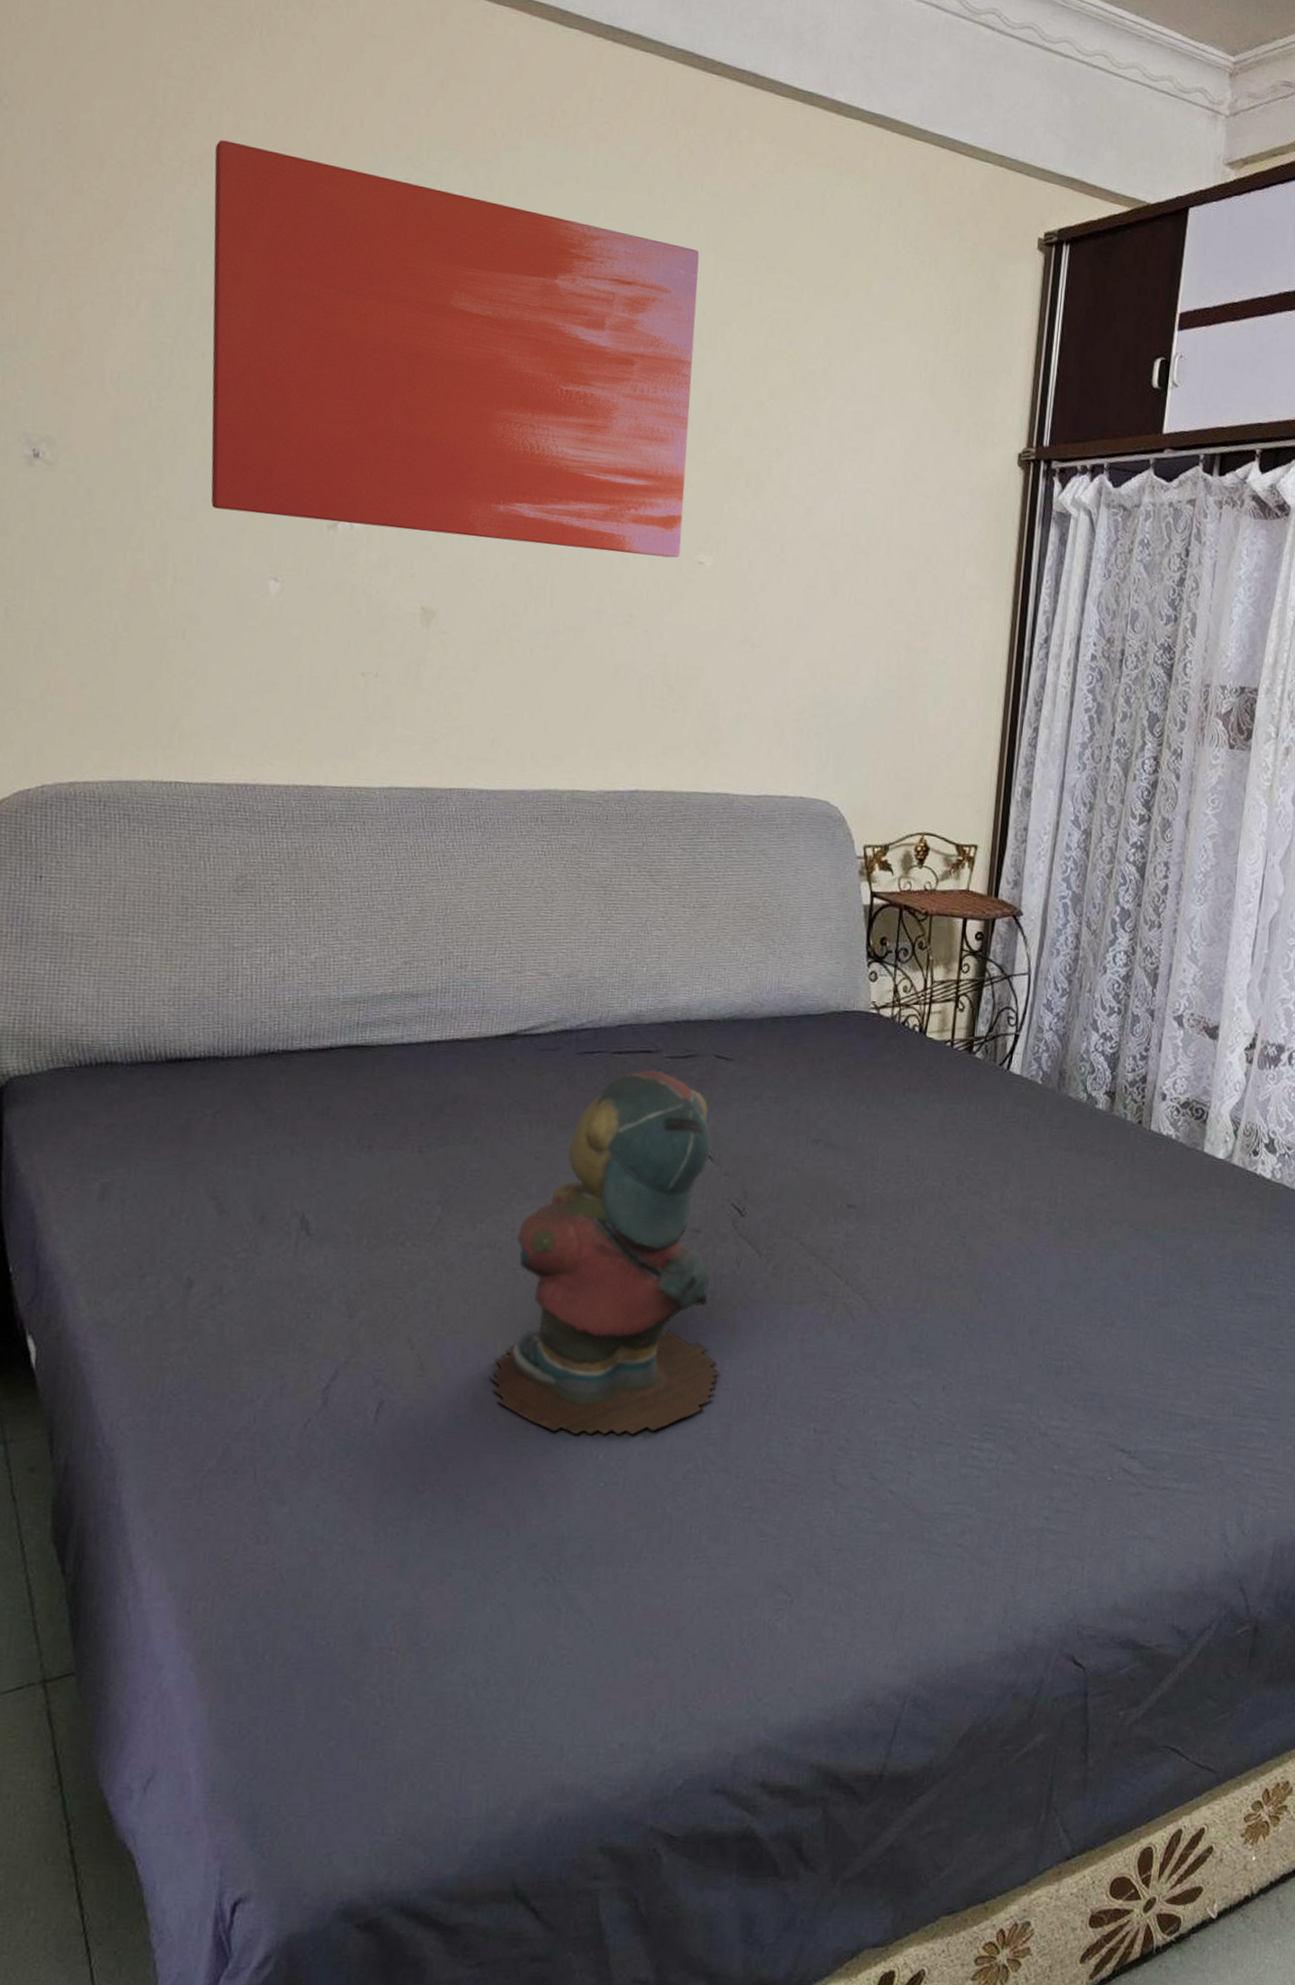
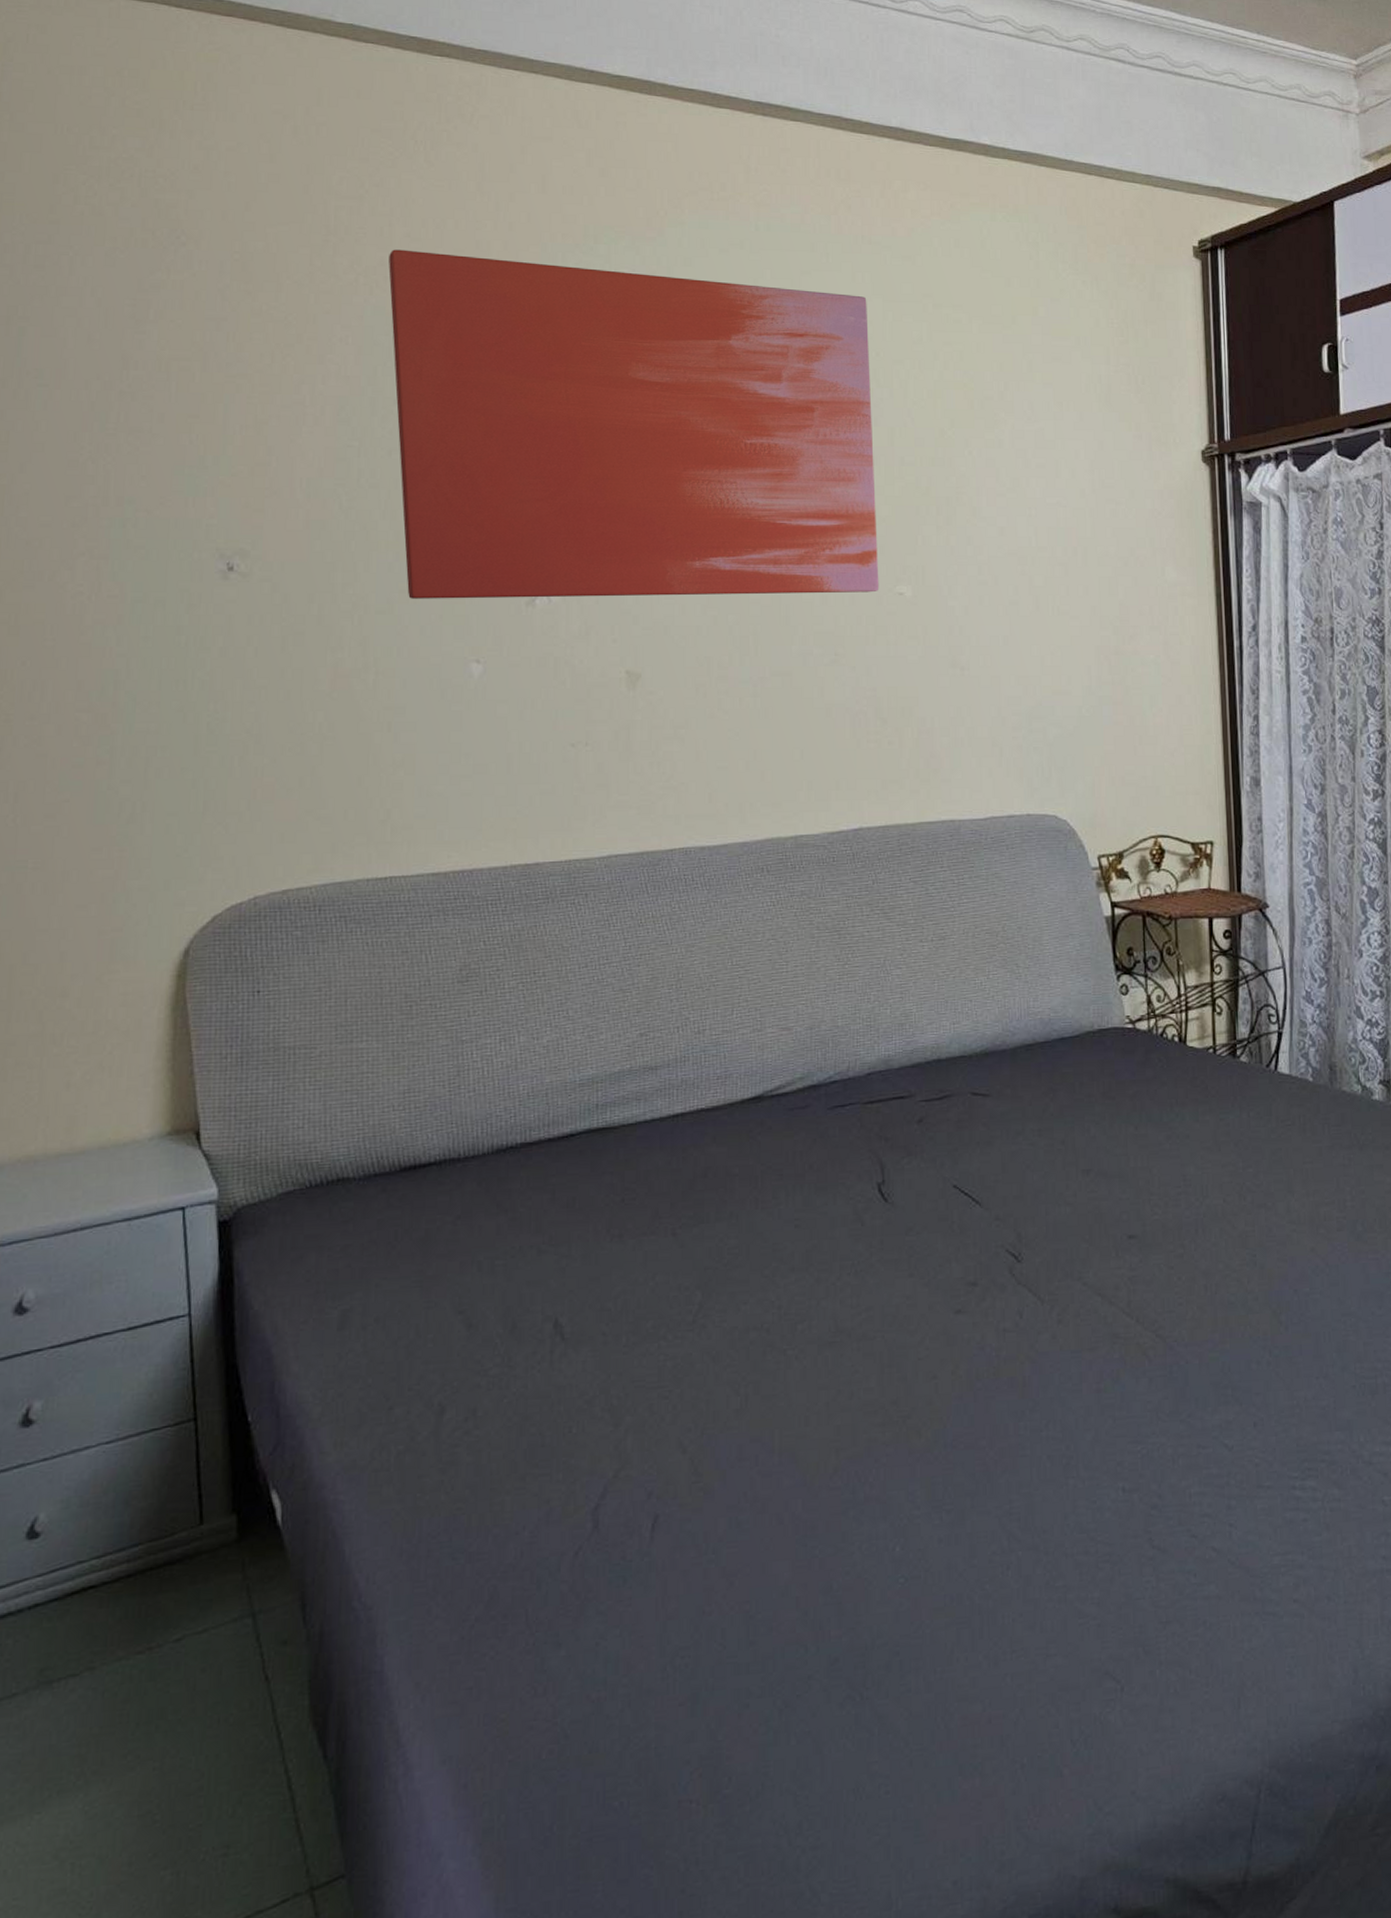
teddy bear: present [489,1070,721,1435] -> none [770,1116,1016,1528]

